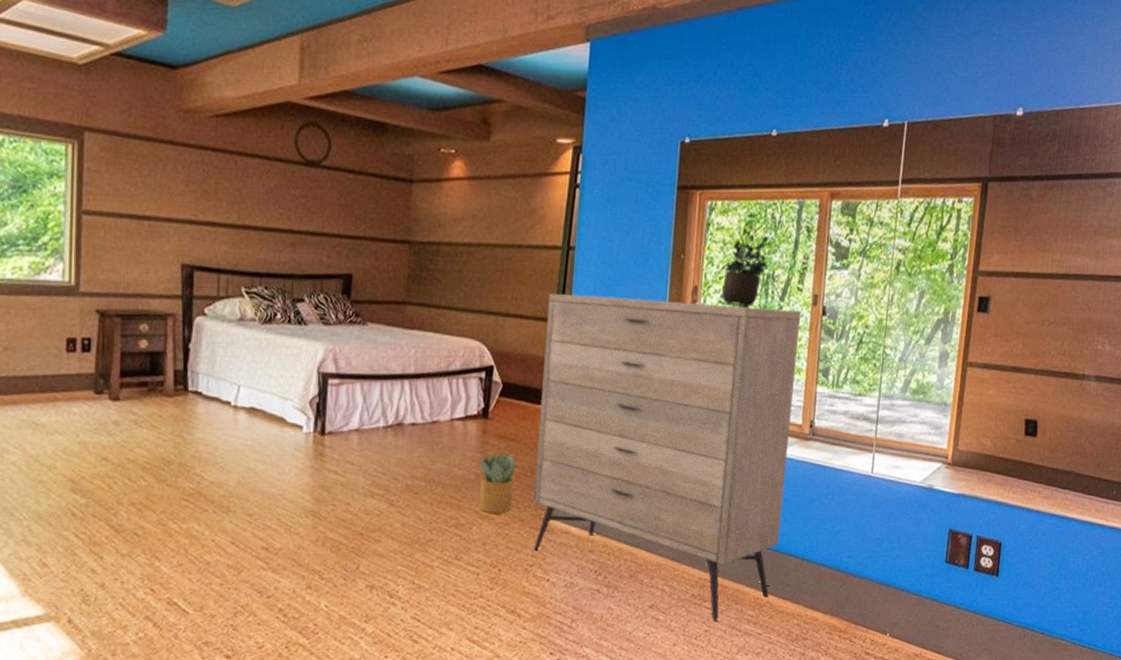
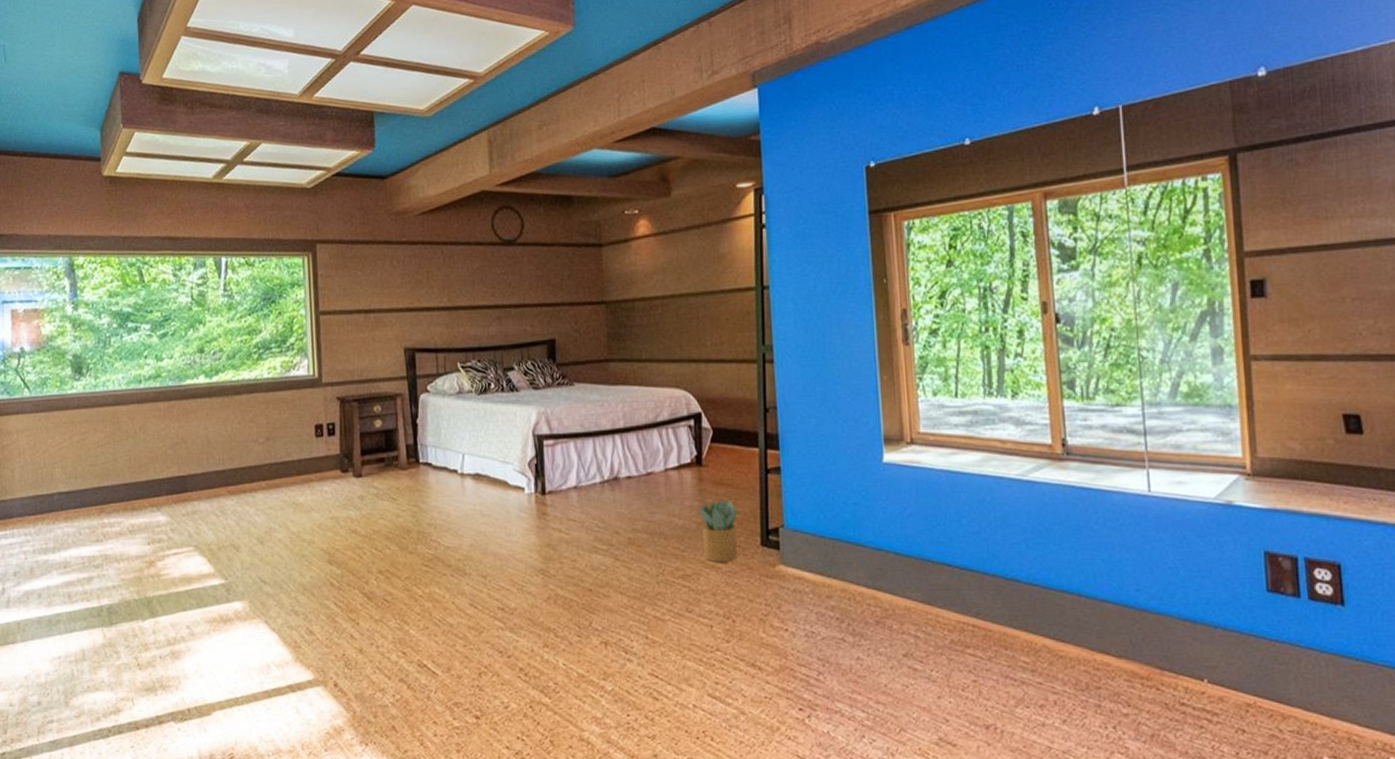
dresser: present [534,293,802,621] -> none [749,322,1046,670]
potted plant: present [722,224,775,309] -> none [930,238,987,326]

